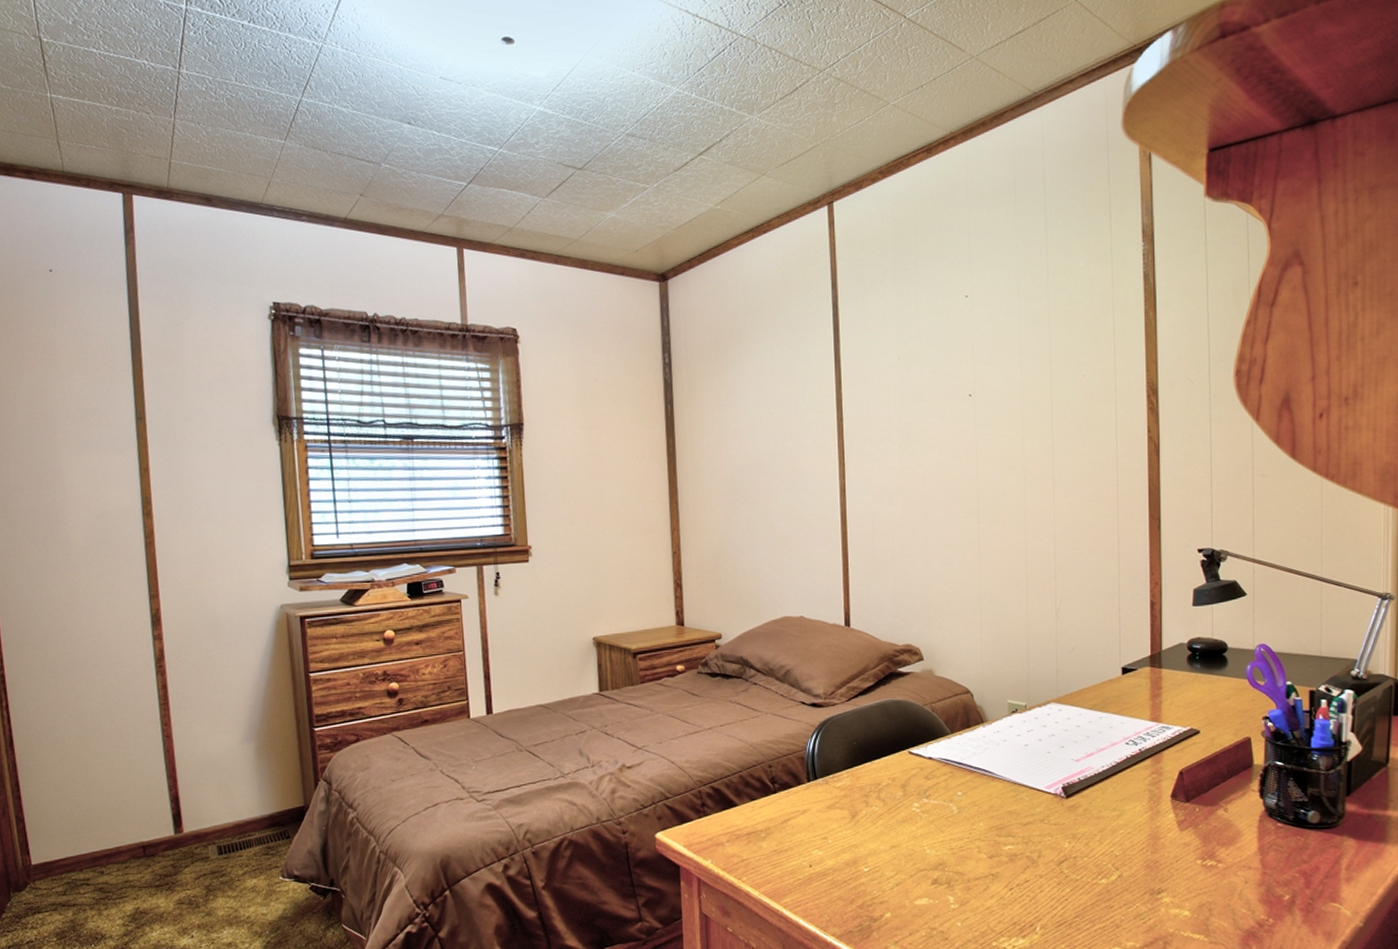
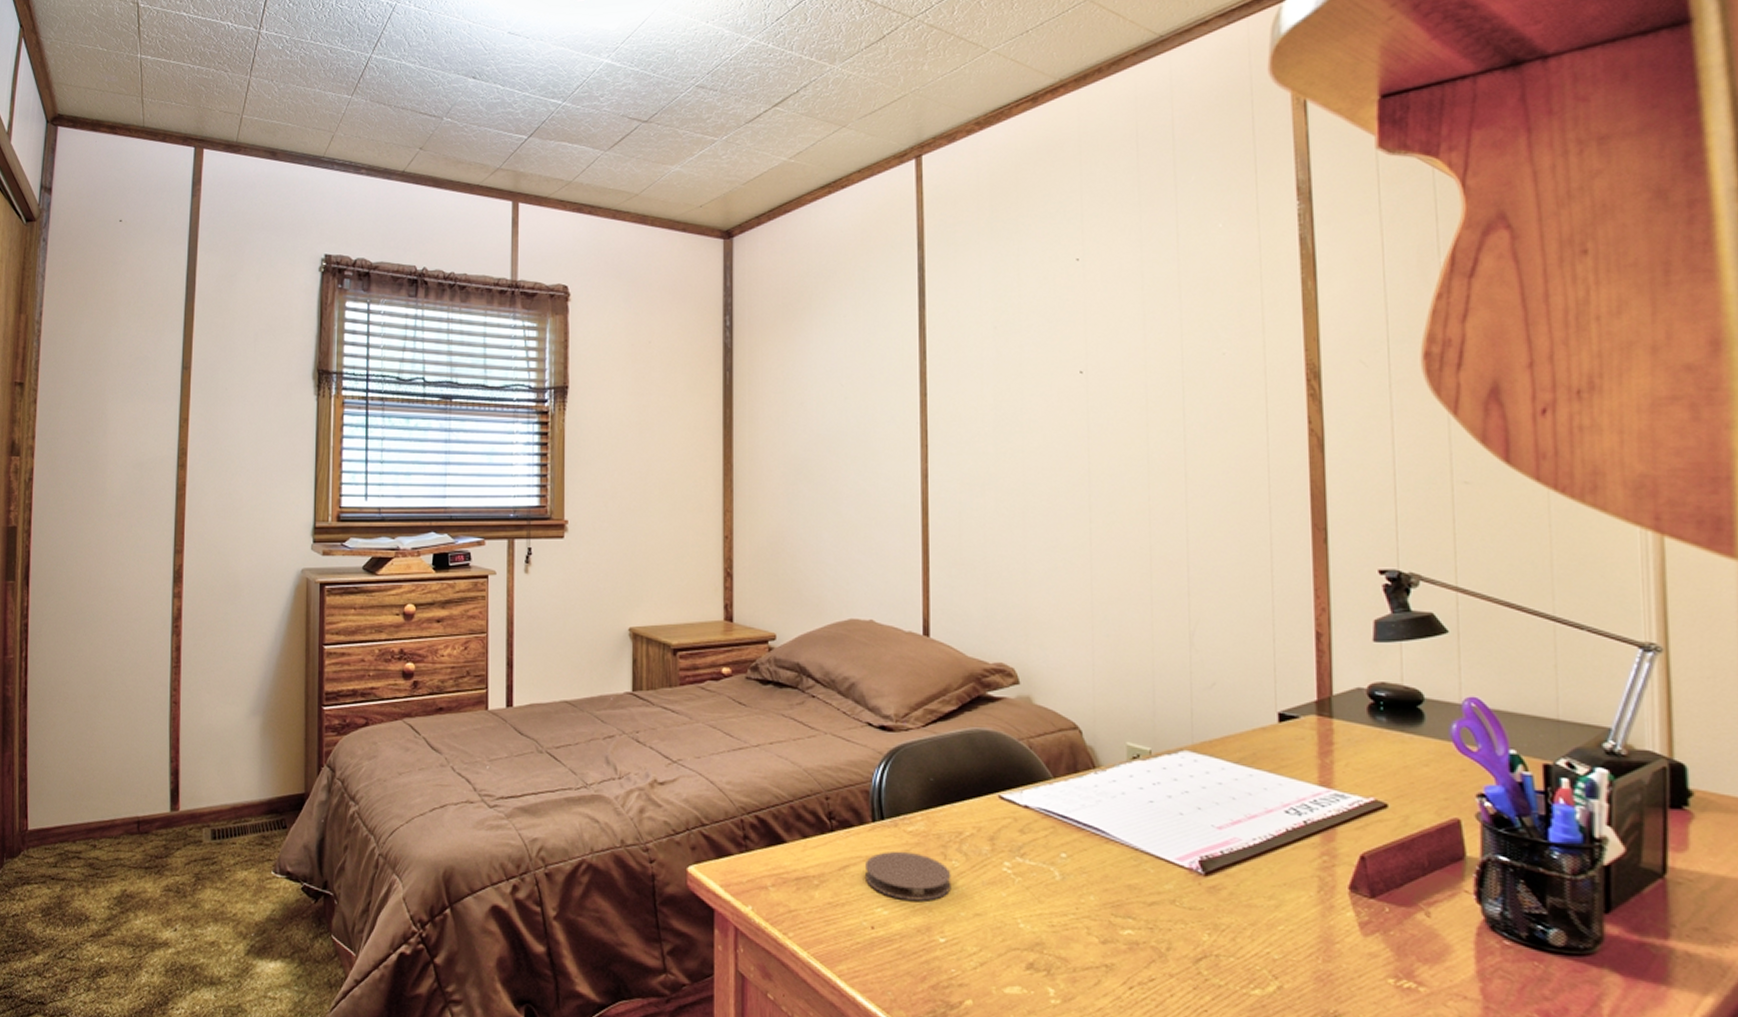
coaster: none [803,803,873,842] -> present [866,851,952,901]

